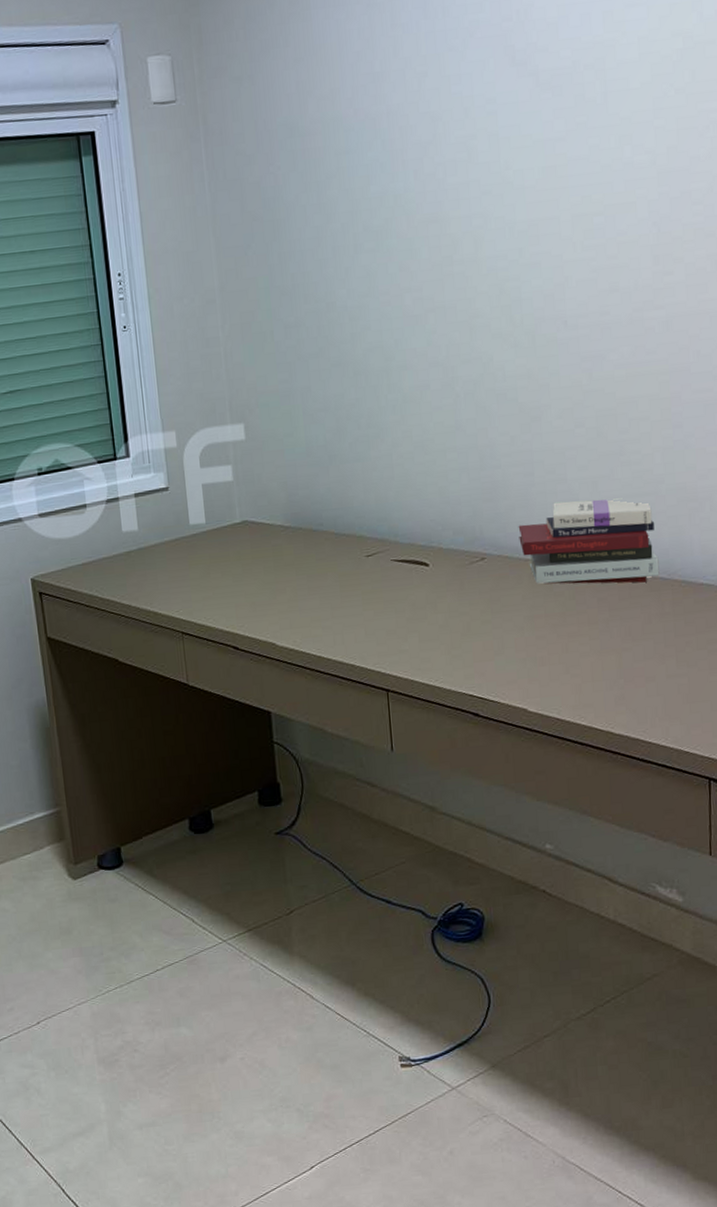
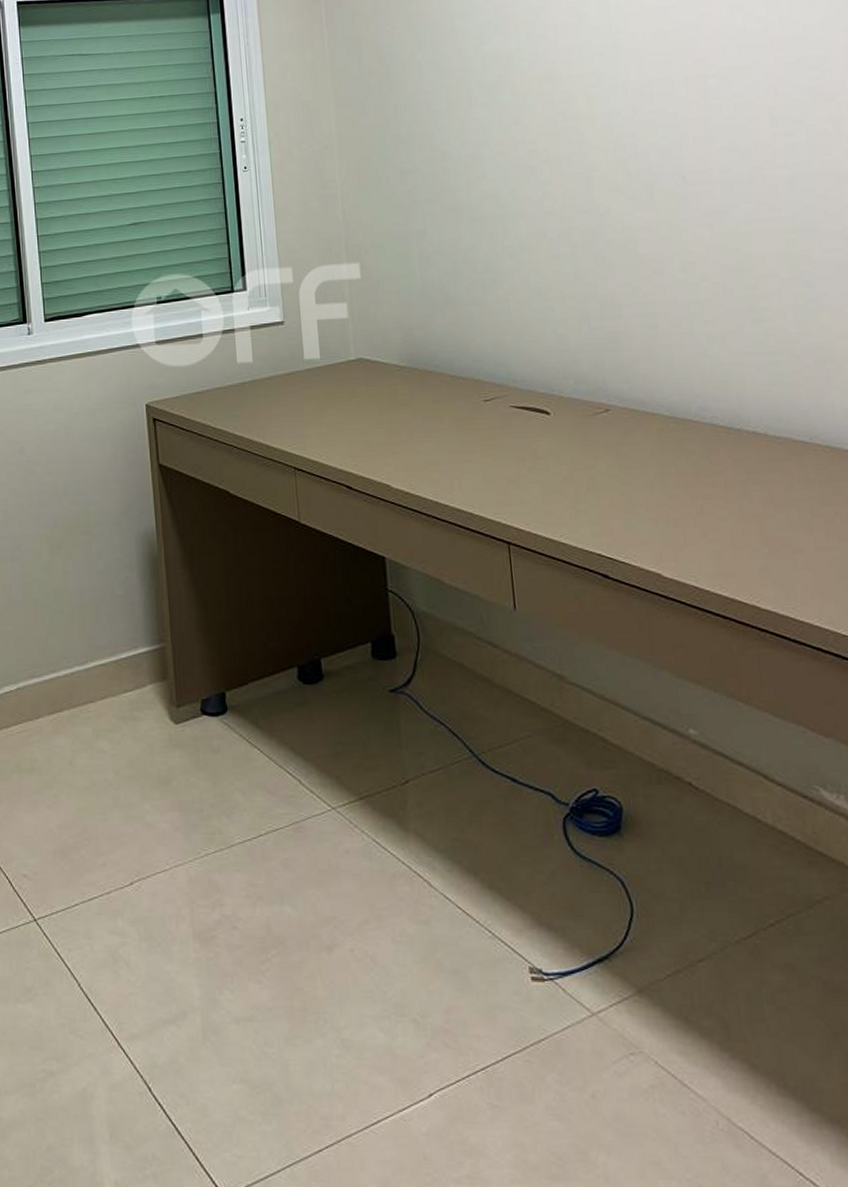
books: present [518,498,660,584] -> none [643,355,800,445]

